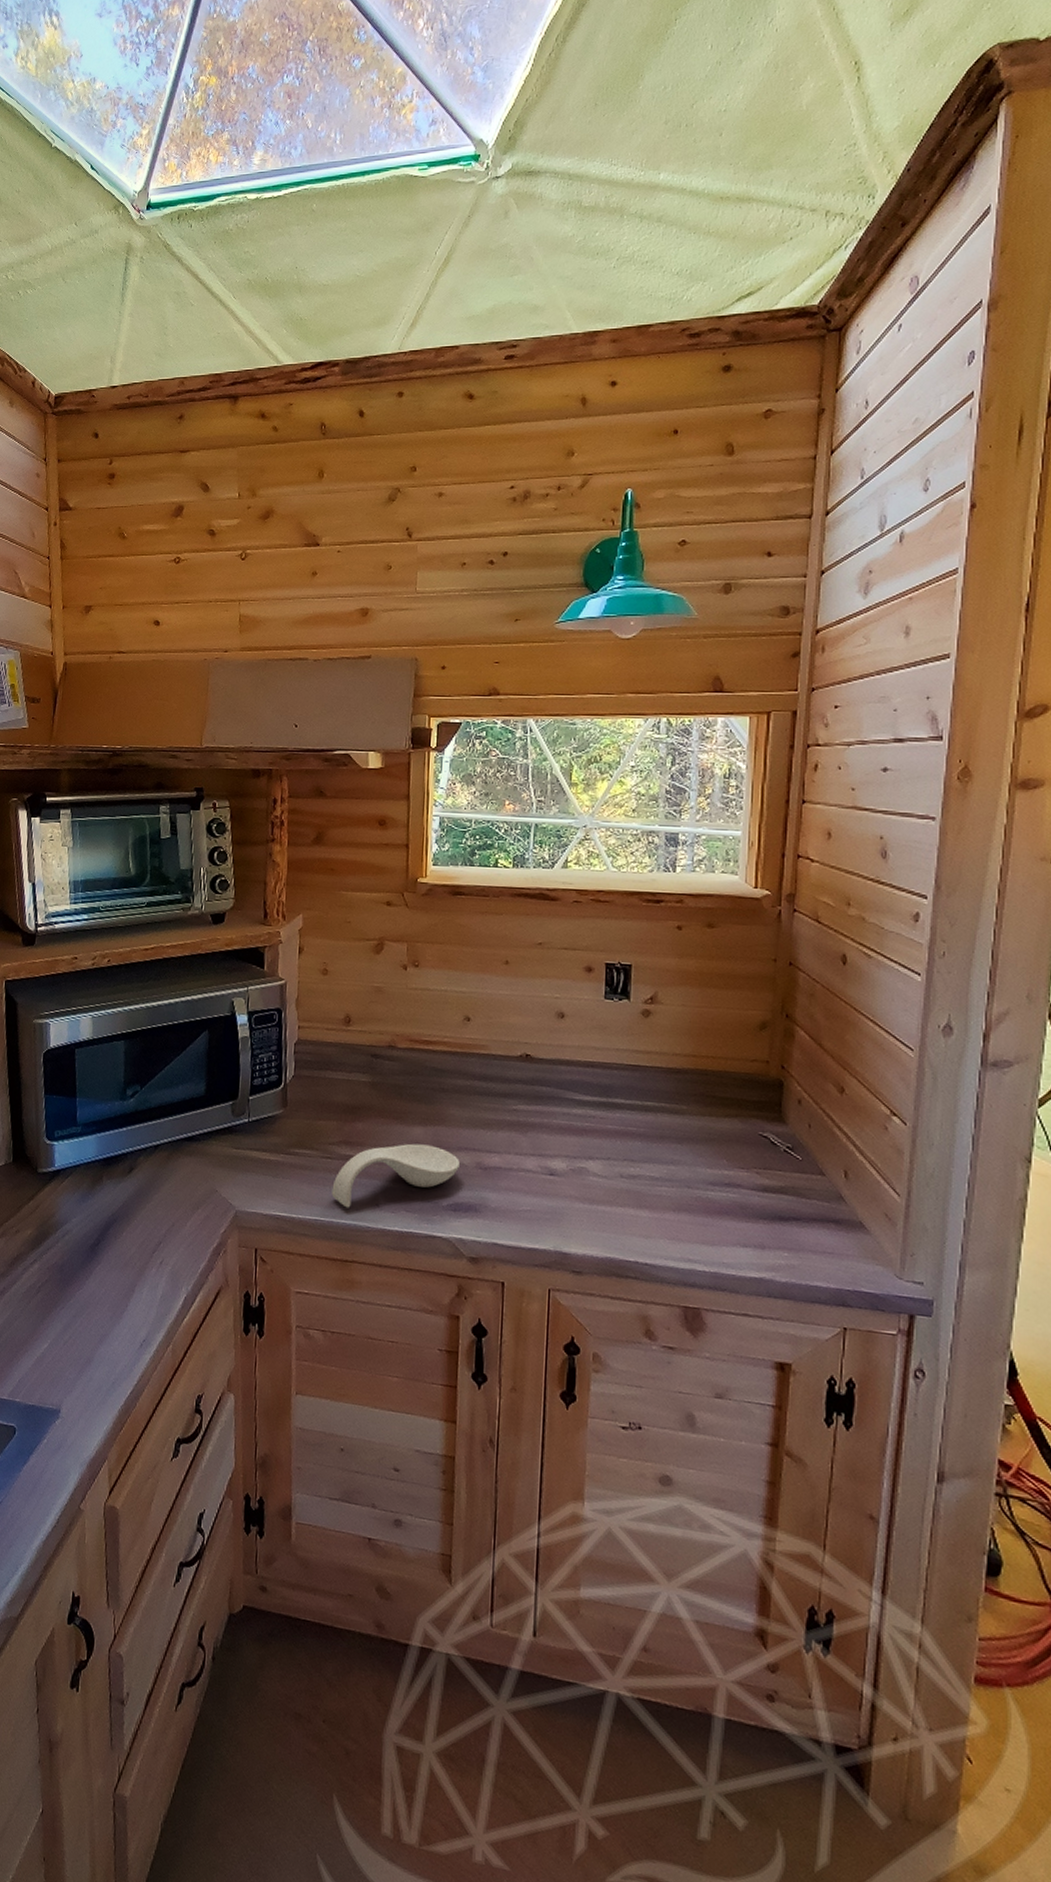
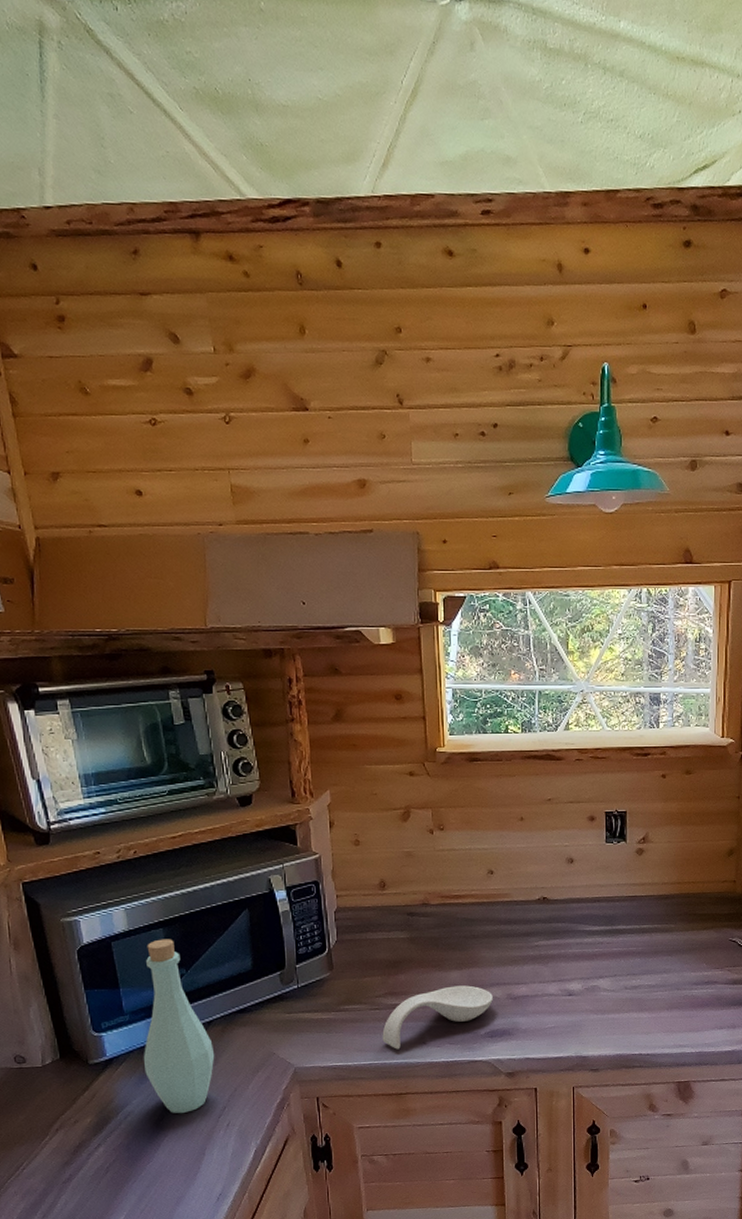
bottle: none [88,1051,158,1242] -> present [143,939,215,1114]

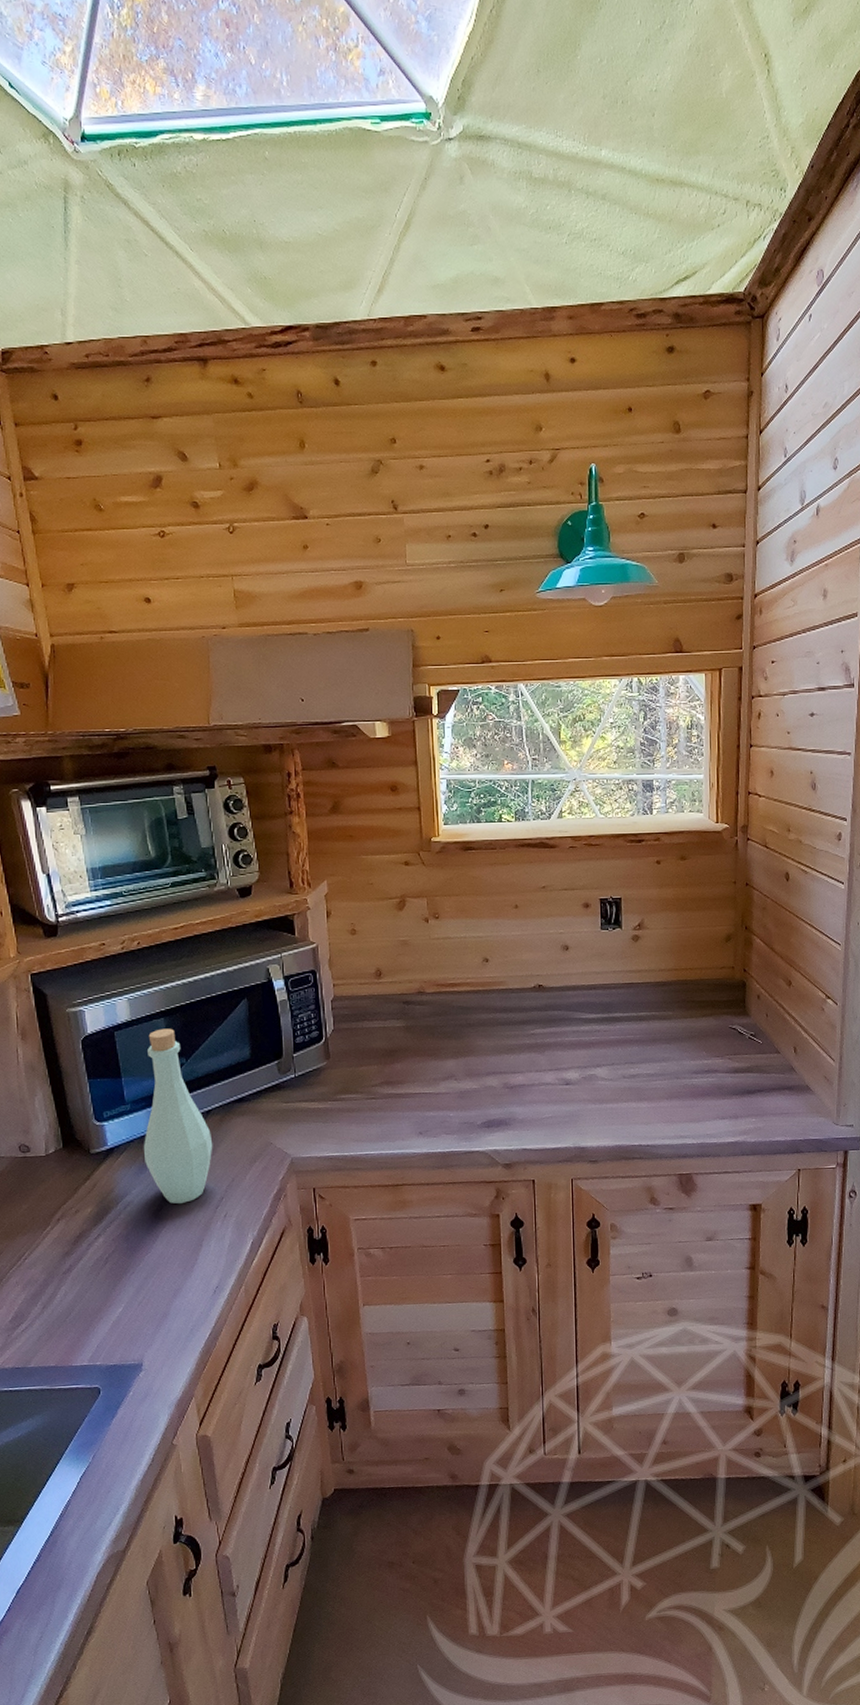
spoon rest: present [382,985,493,1050] -> none [378,1074,489,1140]

